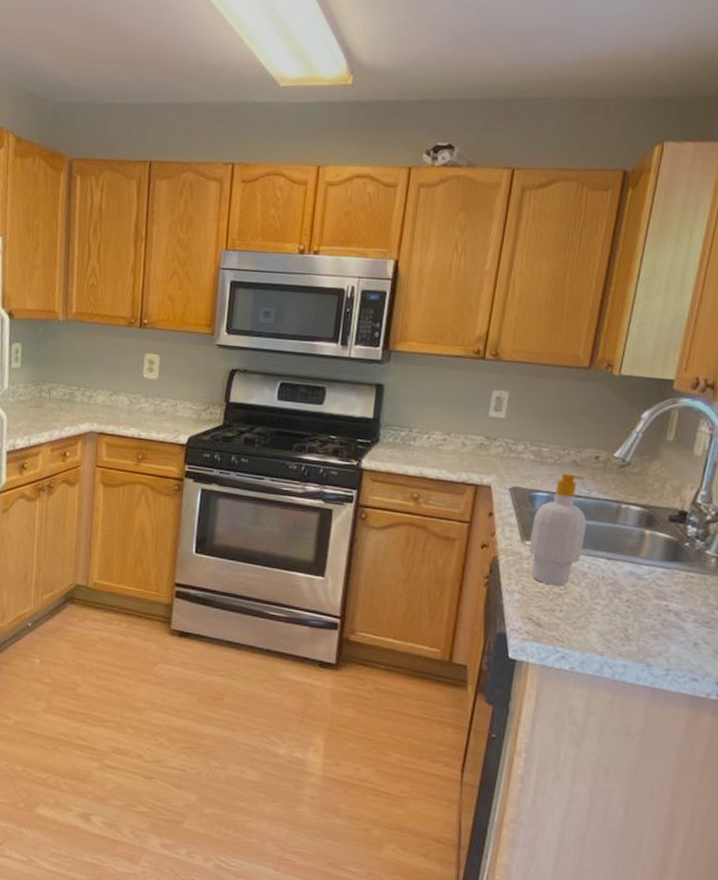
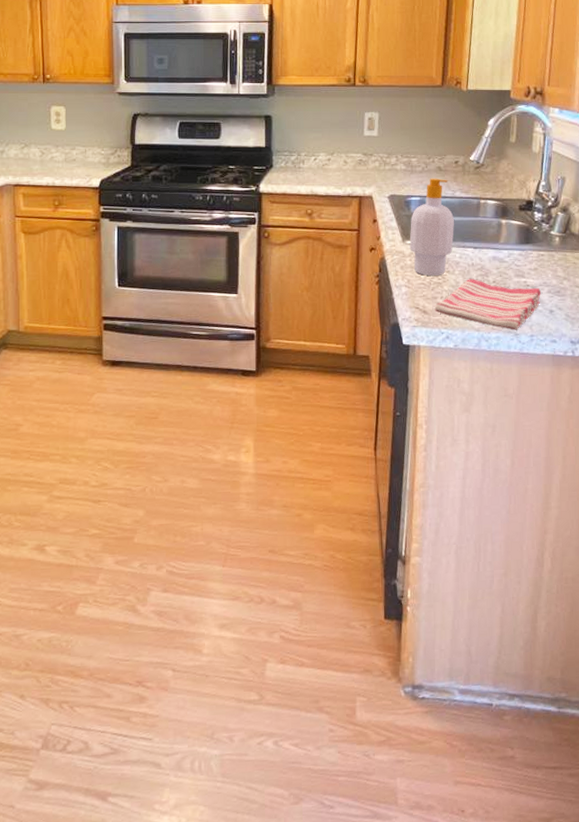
dish towel: none [551,594,685,661] -> present [434,279,541,330]

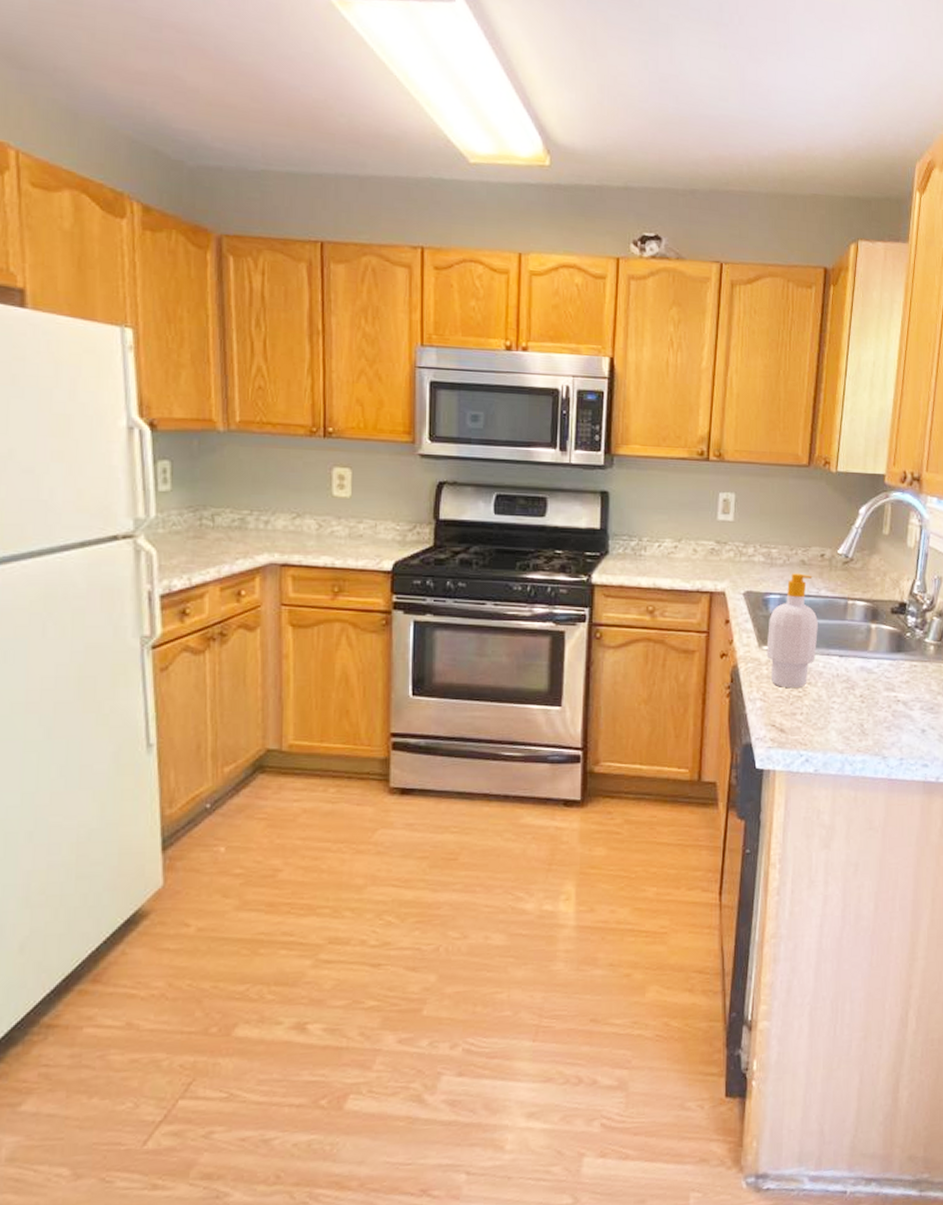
dish towel: present [434,279,541,330] -> none [793,692,912,753]

